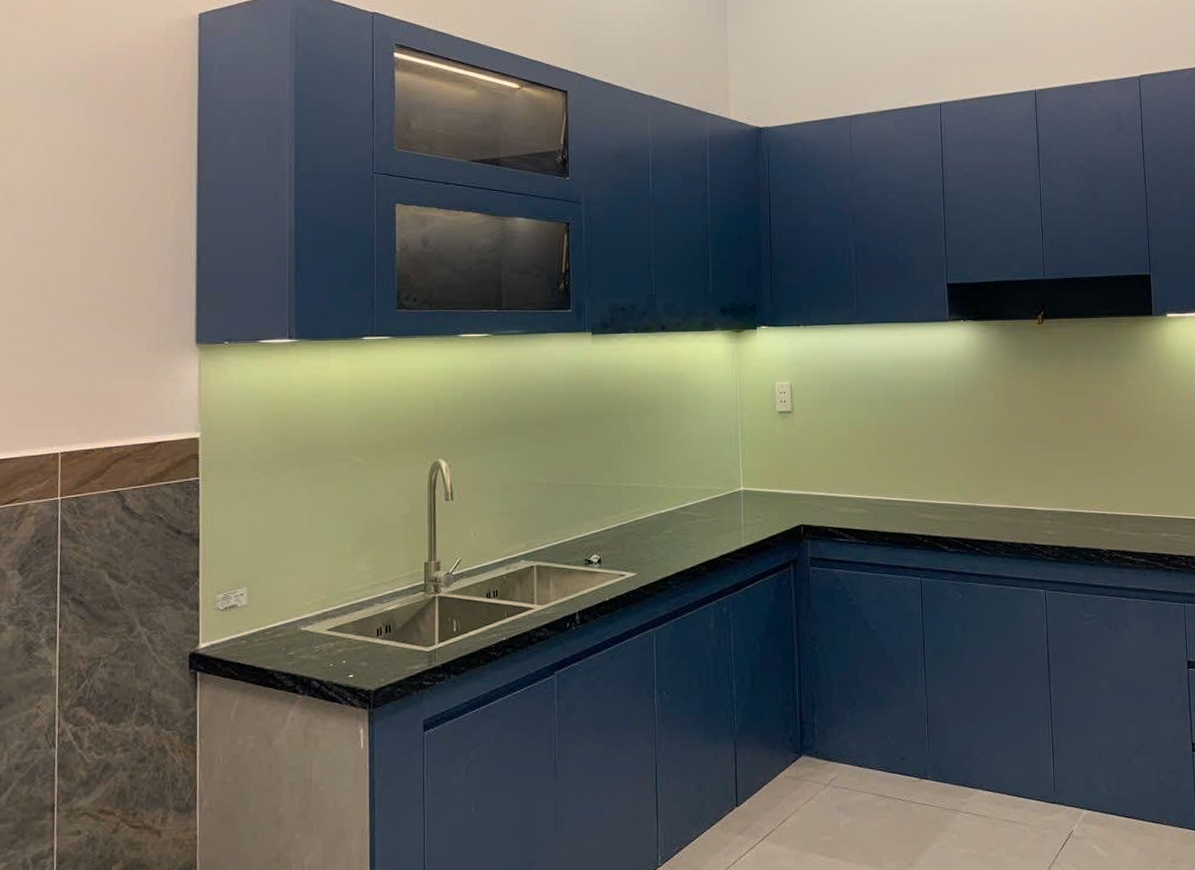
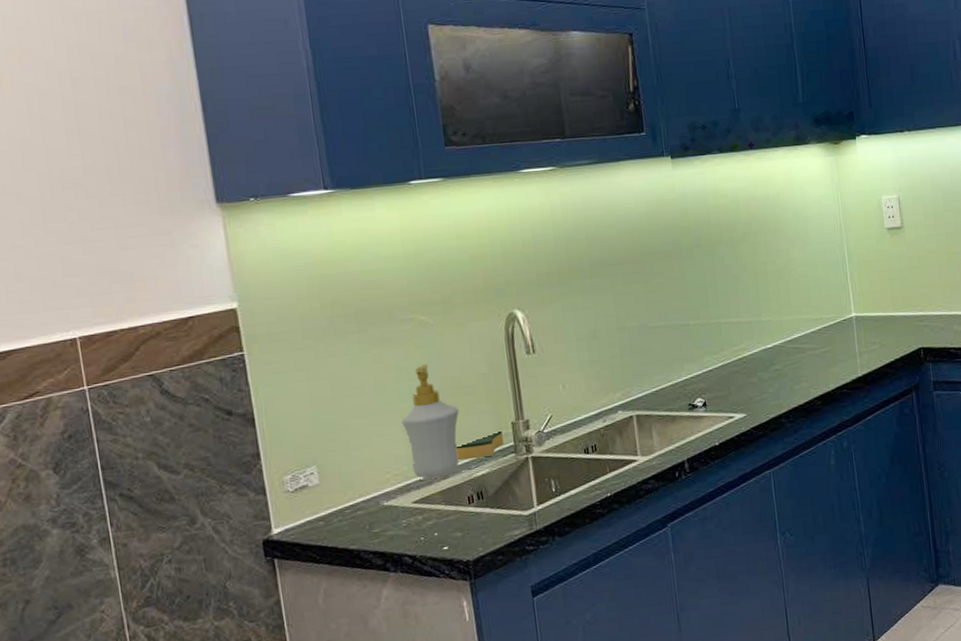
soap bottle: none [325,501,379,609] -> present [399,363,459,479]
sponge: none [371,568,415,594] -> present [455,429,504,461]

